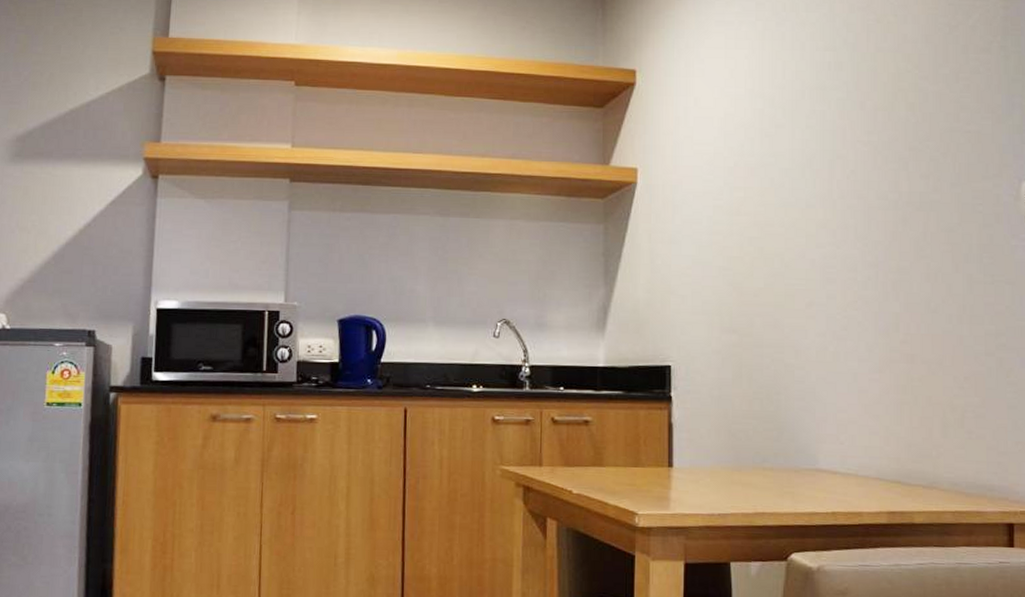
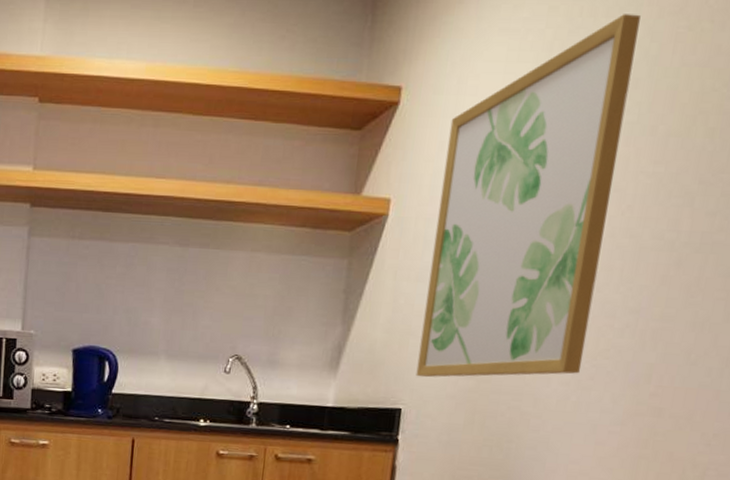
wall art: none [680,9,835,334] -> present [416,14,641,378]

